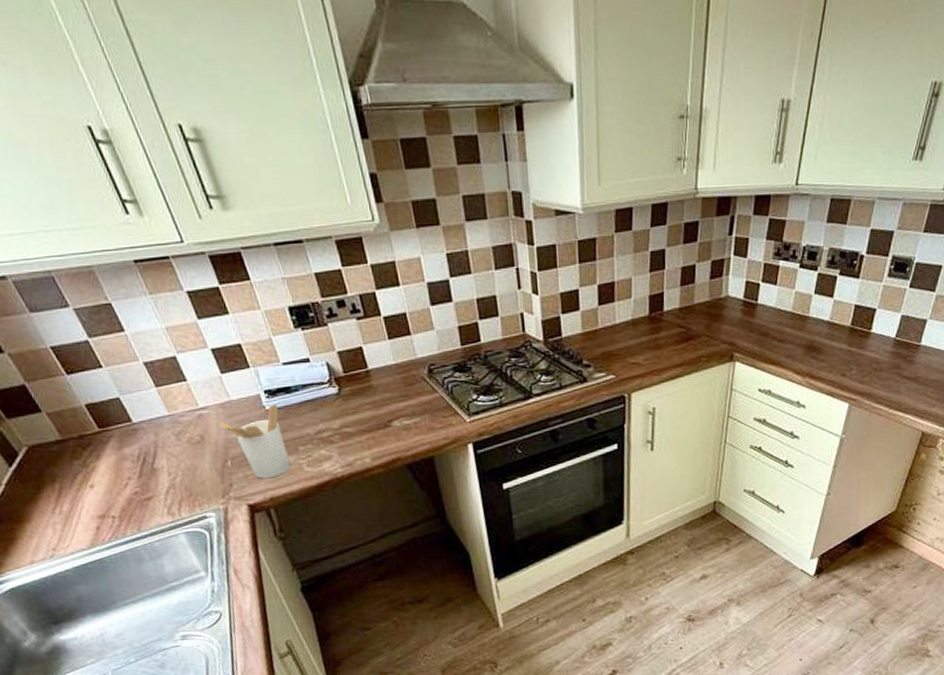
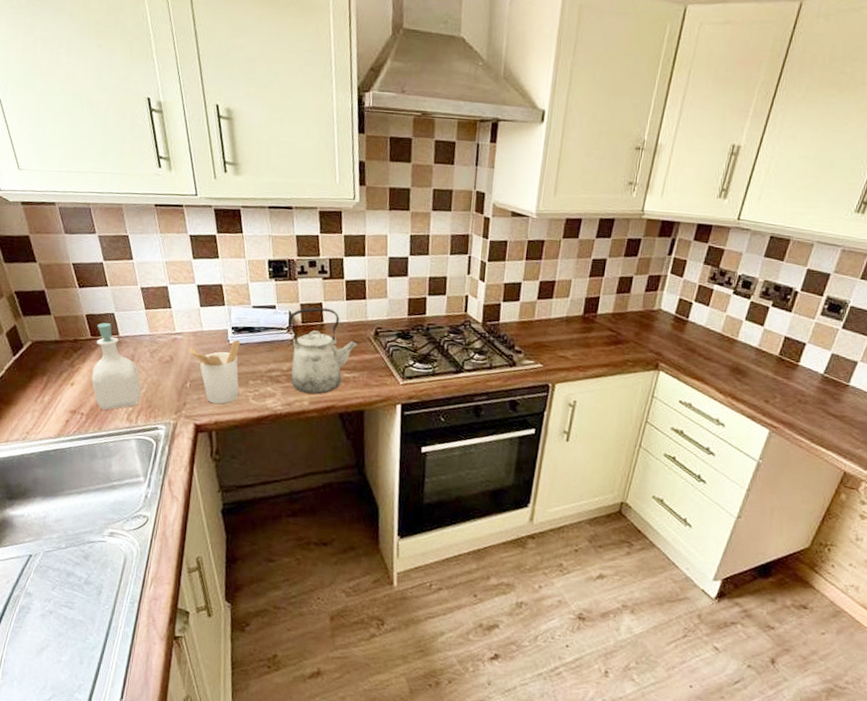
soap bottle: none [102,410,178,508] -> present [91,323,141,410]
kettle: none [326,351,413,450] -> present [287,307,359,395]

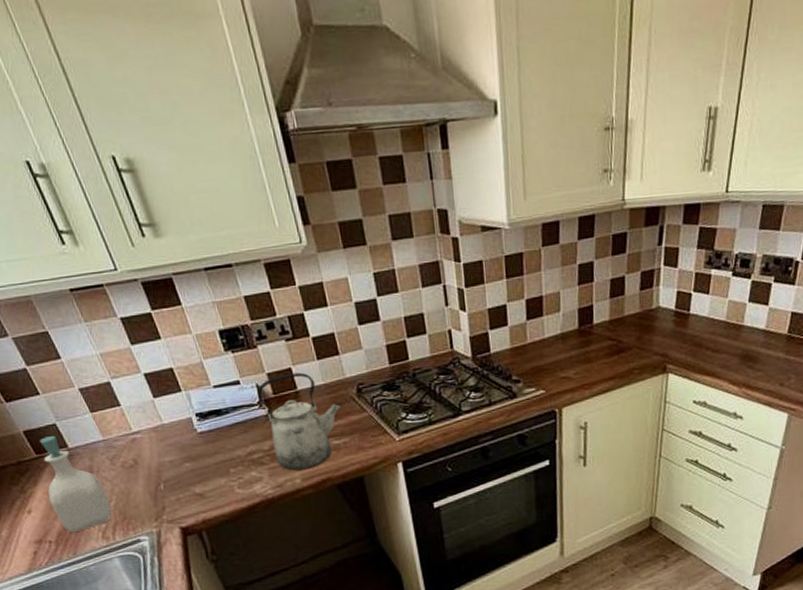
utensil holder: present [189,339,240,404] -> none [153,426,222,502]

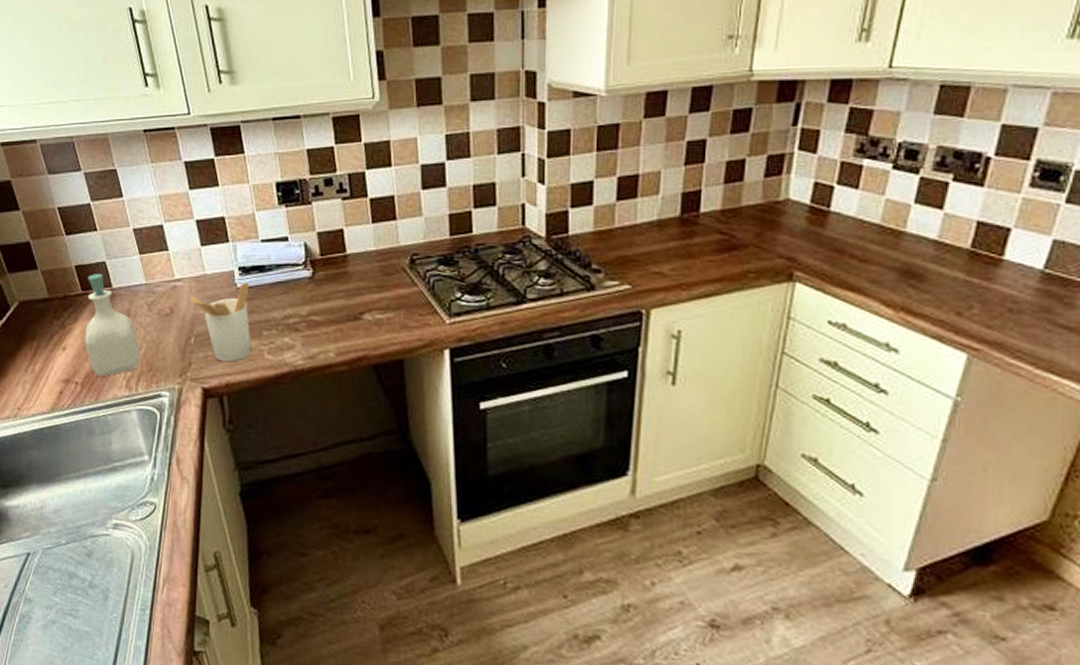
utensil holder: none [153,426,222,502] -> present [191,282,251,362]
kettle: present [256,372,342,471] -> none [303,235,392,343]

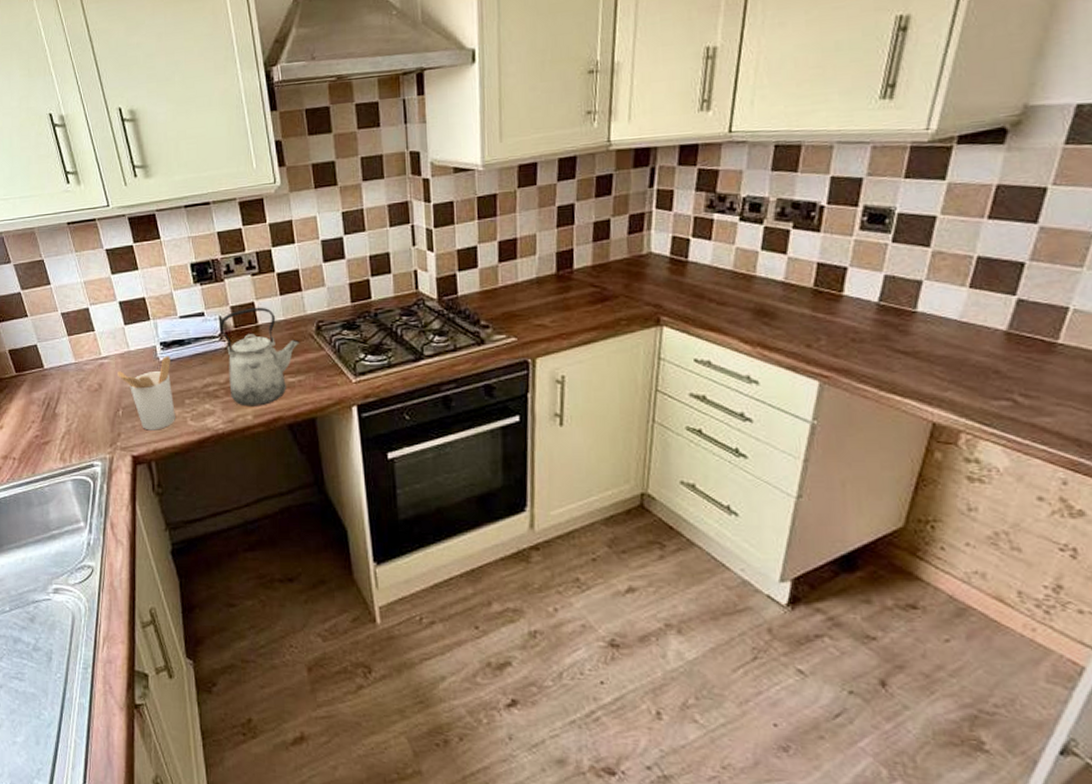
soap bottle: present [84,274,140,376] -> none [19,356,72,451]
kettle: none [303,235,392,343] -> present [219,307,300,407]

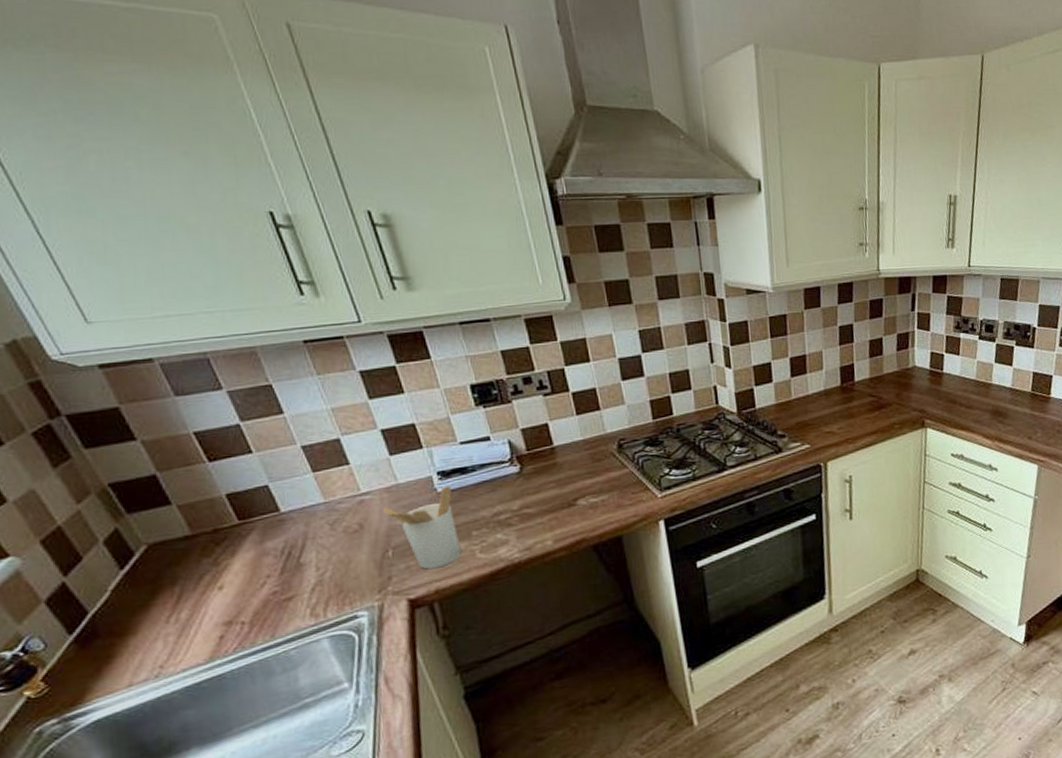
kettle: present [219,307,300,407] -> none [508,428,601,532]

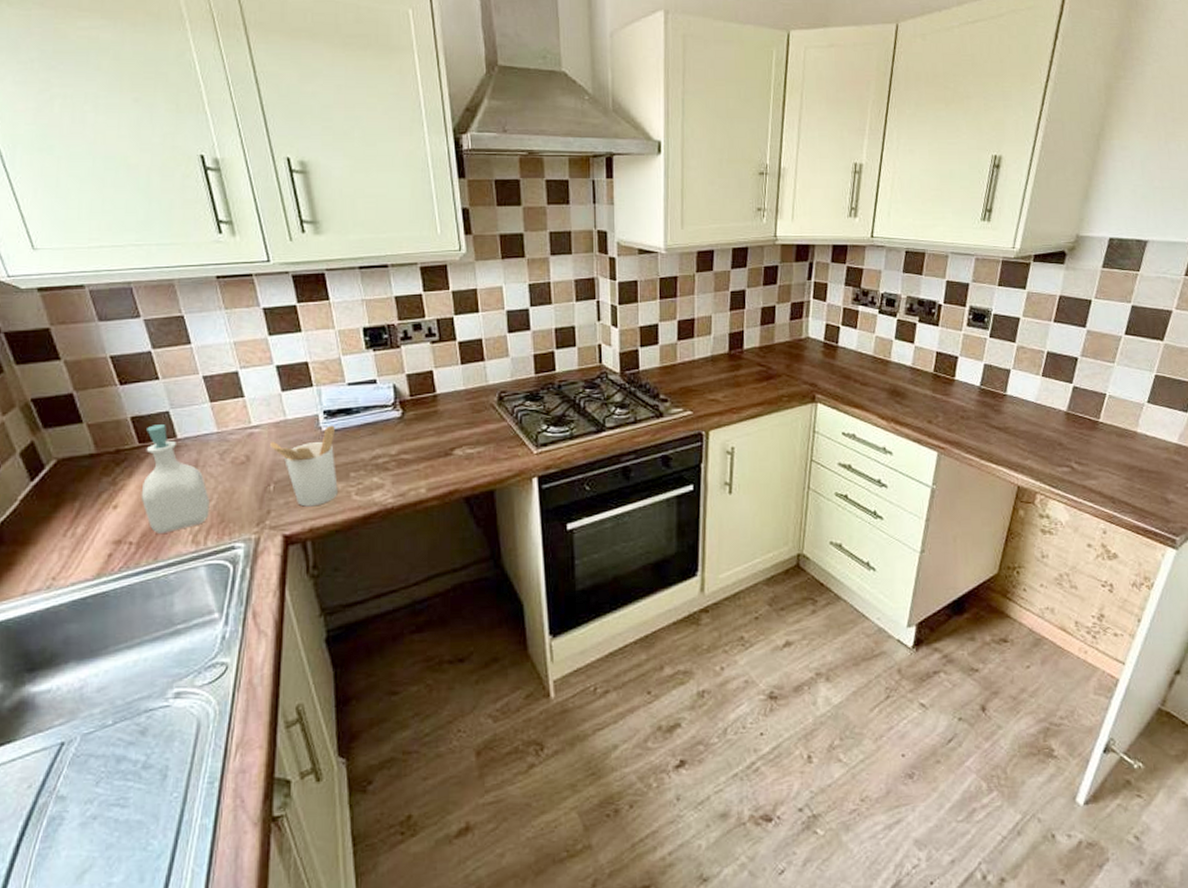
soap bottle: none [245,499,326,610] -> present [141,425,210,533]

